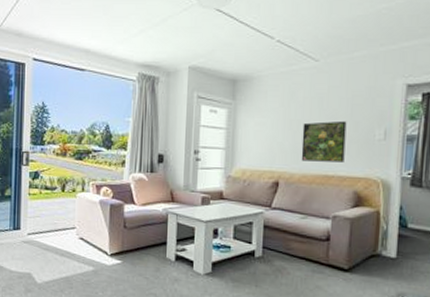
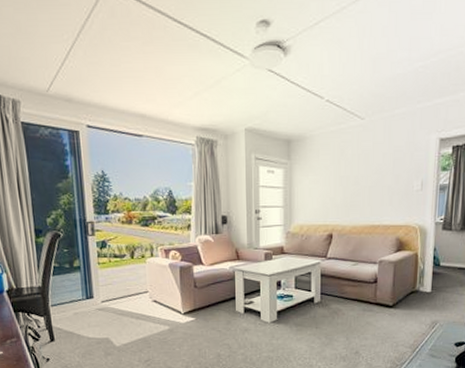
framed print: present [301,120,347,163] -> none [351,174,390,214]

